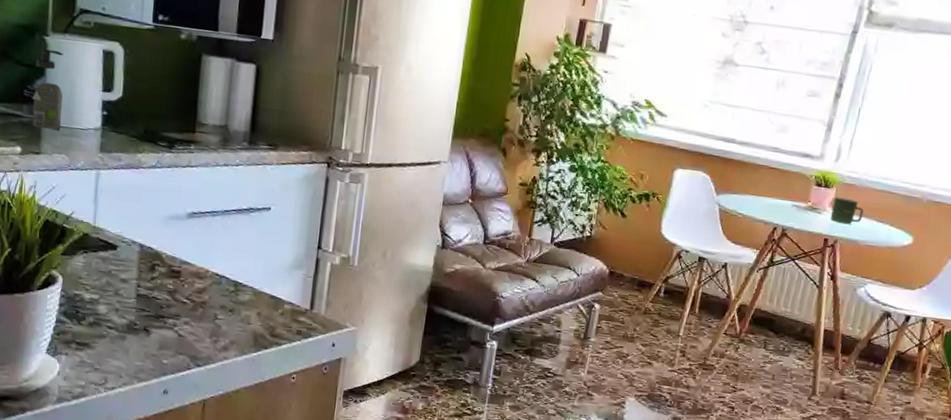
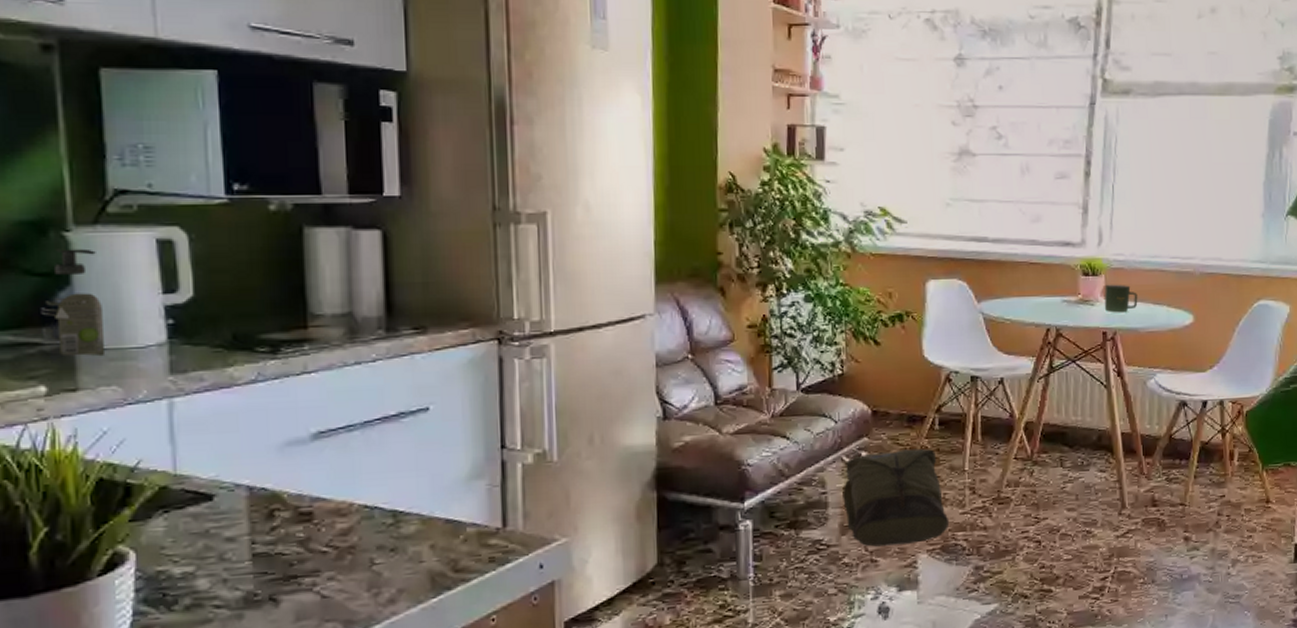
backpack: none [572,306,659,388] -> present [842,448,950,547]

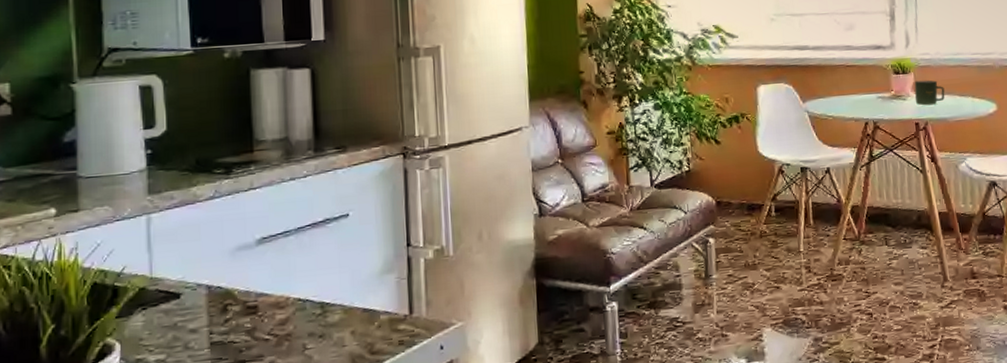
soap dispenser: present [40,247,106,357] -> none [53,96,100,184]
backpack: present [842,448,950,547] -> none [694,233,790,323]

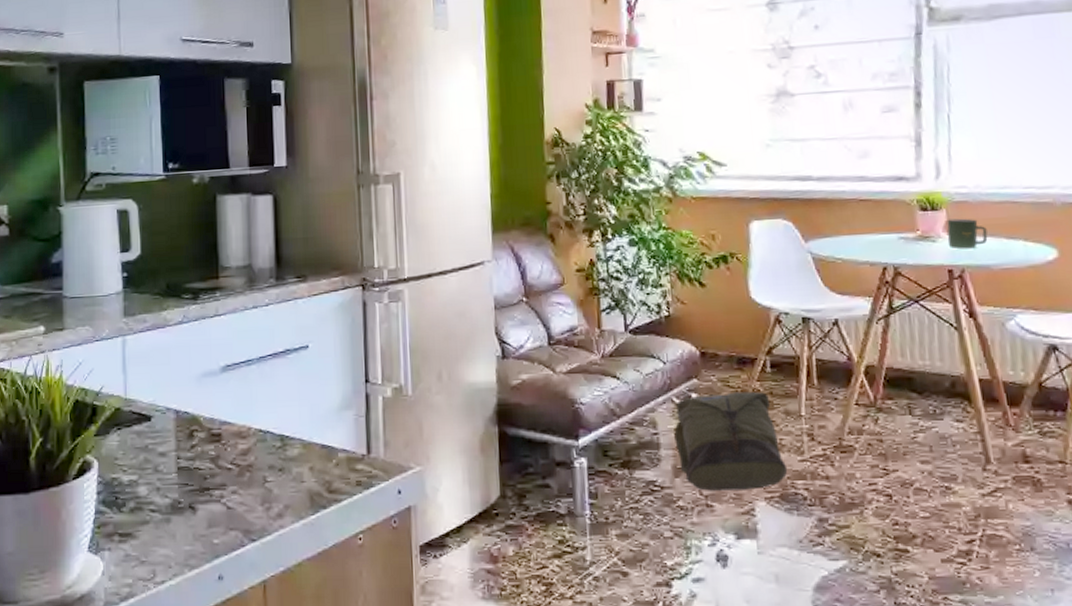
backpack: none [694,233,790,323] -> present [674,391,788,491]

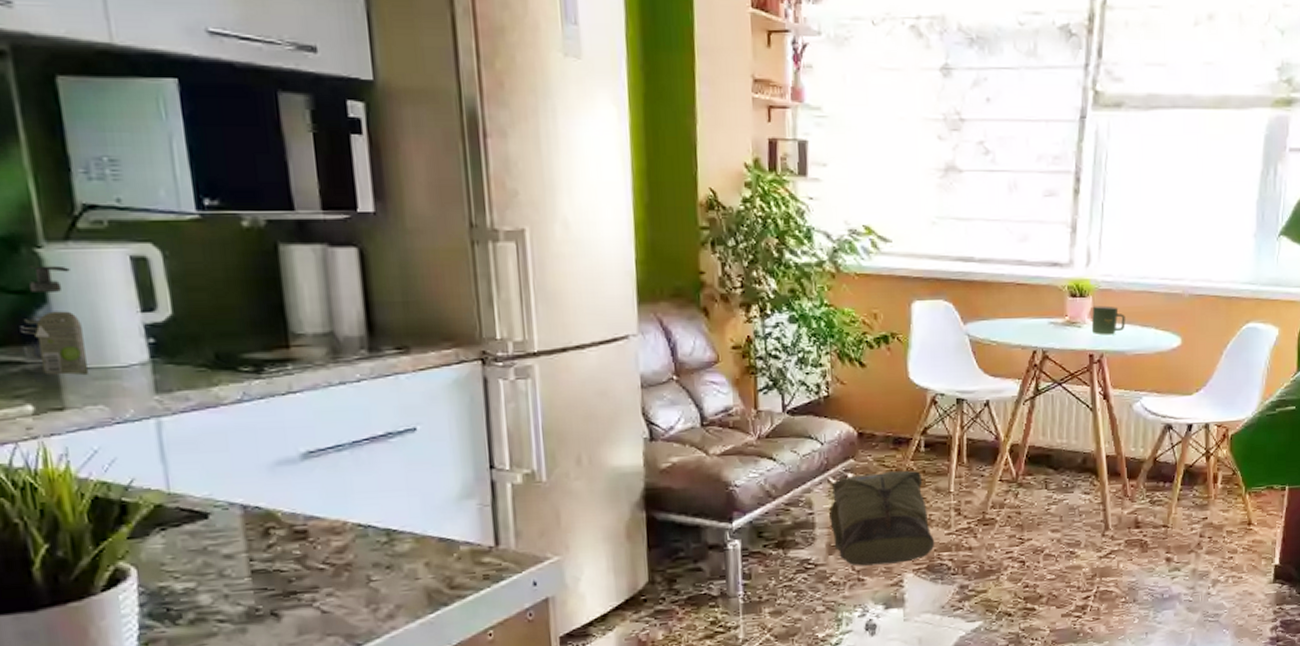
soap dispenser: none [42,219,83,303] -> present [19,264,90,376]

